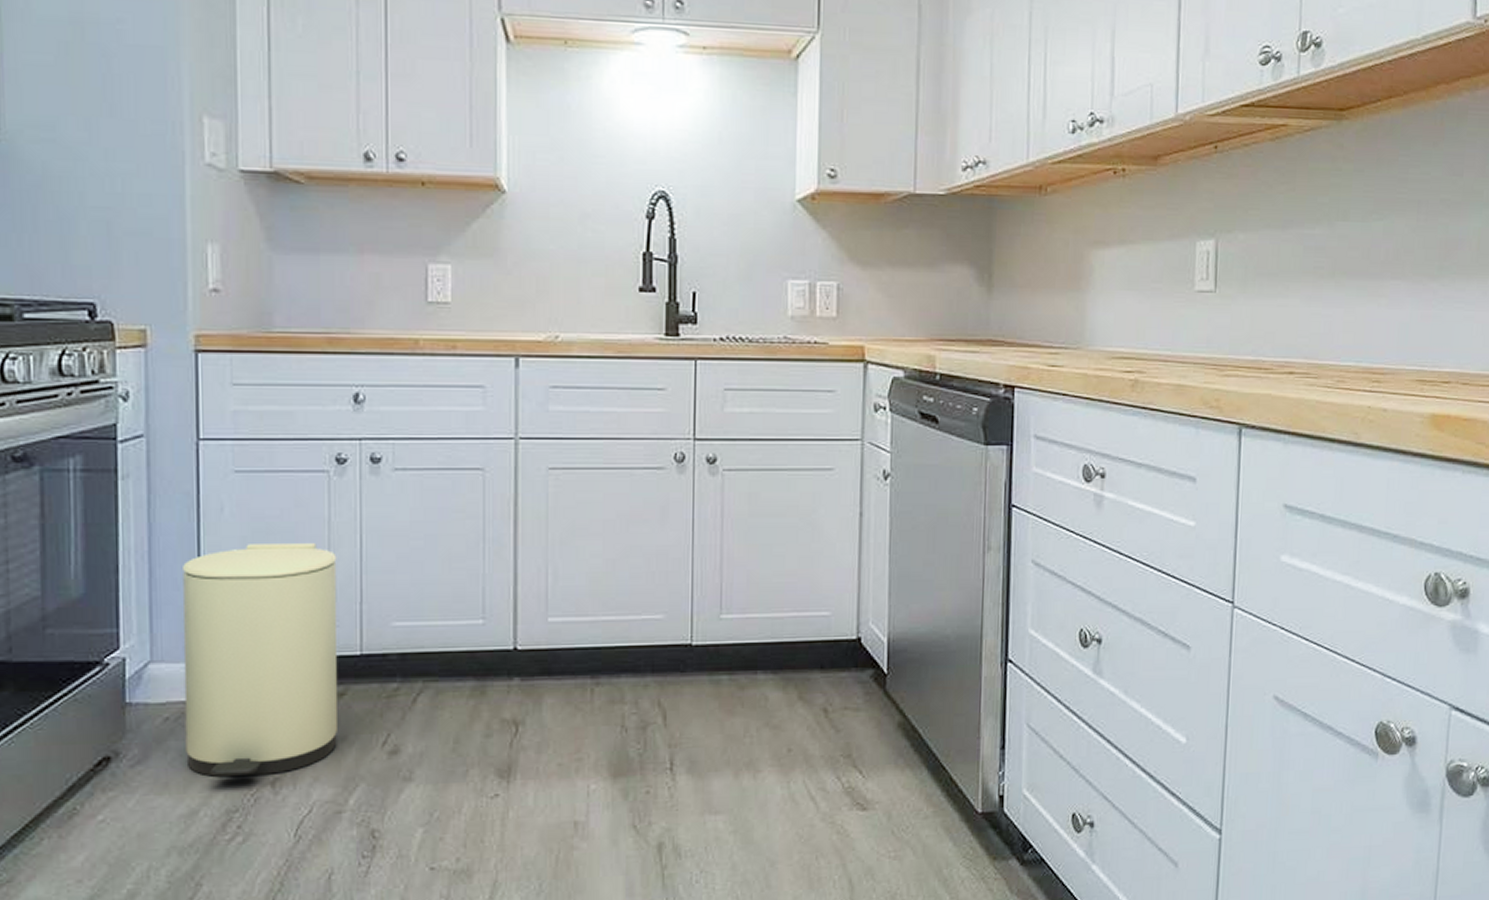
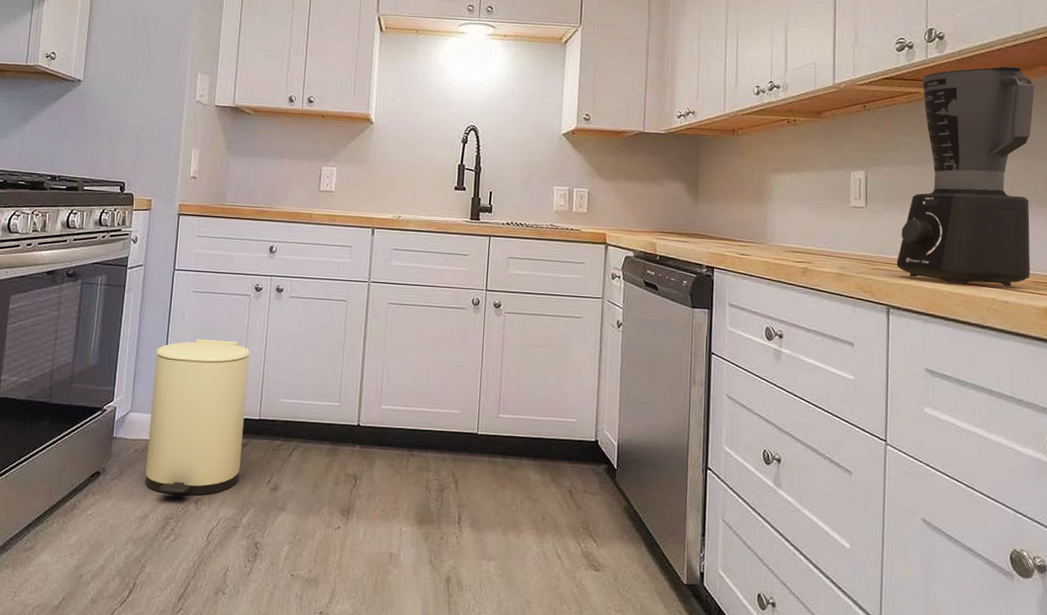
blender: none [1252,85,1433,390] -> present [896,66,1035,287]

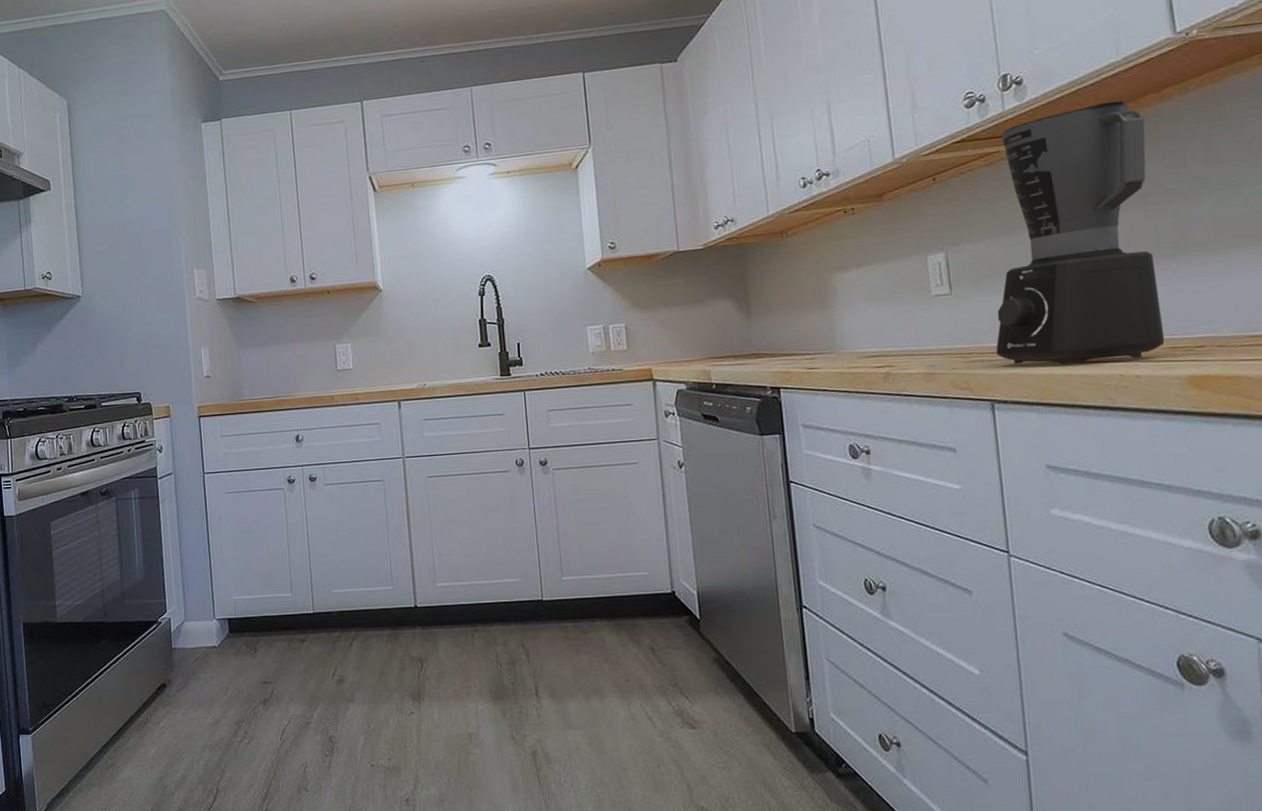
pedal bin: present [145,339,250,496] -> none [200,538,302,698]

